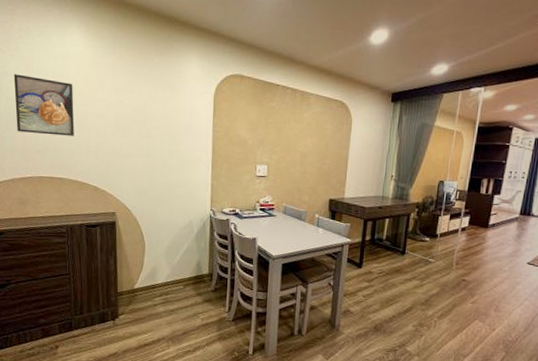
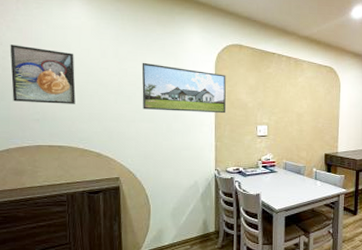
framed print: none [138,93,225,151] -> present [141,62,226,114]

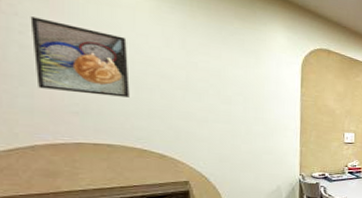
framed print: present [141,62,226,114] -> none [216,57,313,119]

